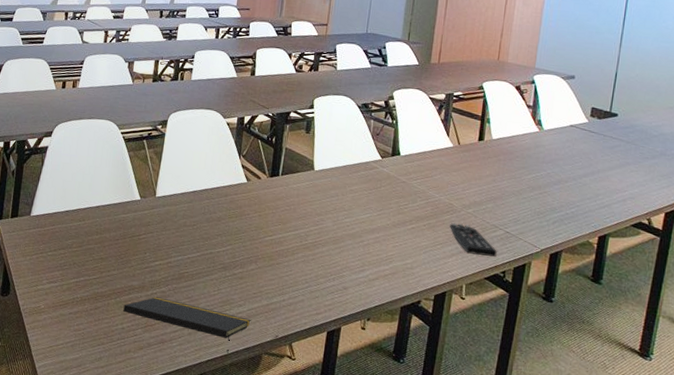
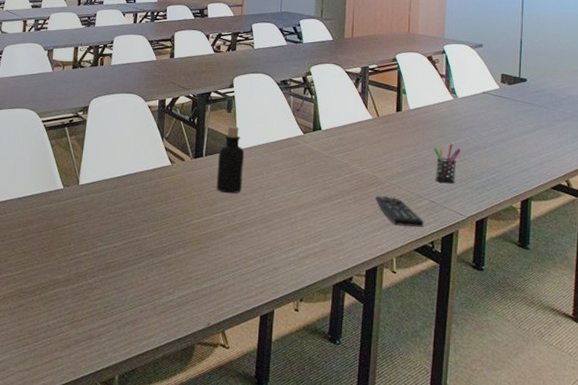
notepad: present [123,297,251,354] -> none [48,290,182,347]
bottle: none [290,147,321,214] -> present [216,126,245,194]
pen holder: none [512,175,542,216] -> present [433,143,461,184]

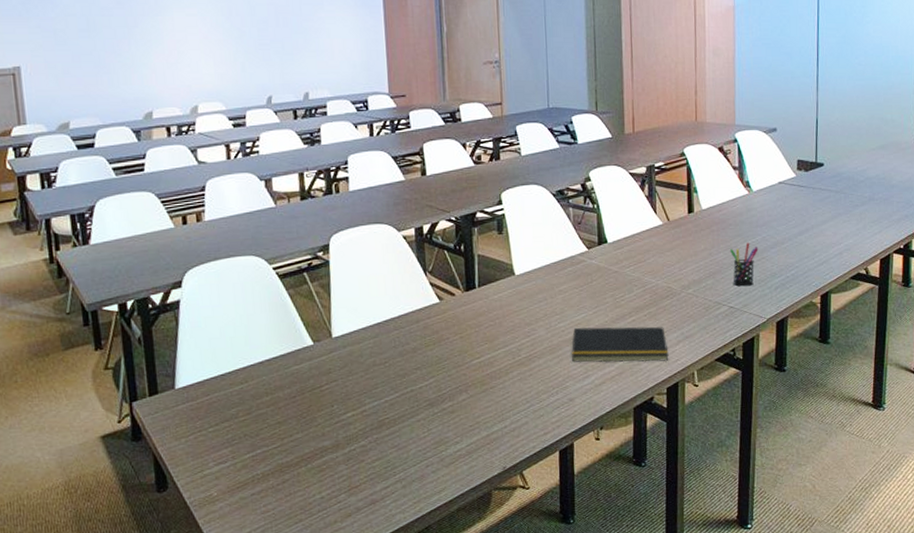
bottle: present [216,126,245,194] -> none [493,249,525,326]
notepad: none [280,202,370,245] -> present [572,326,669,363]
remote control: present [375,195,424,227] -> none [672,307,724,338]

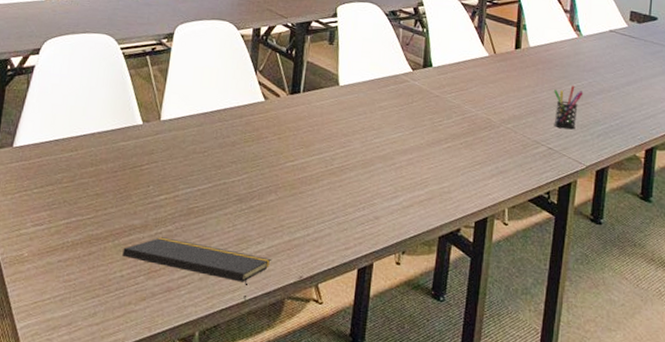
notepad: none [318,453,472,499] -> present [122,237,271,301]
notepad: present [572,326,669,363] -> none [383,145,481,194]

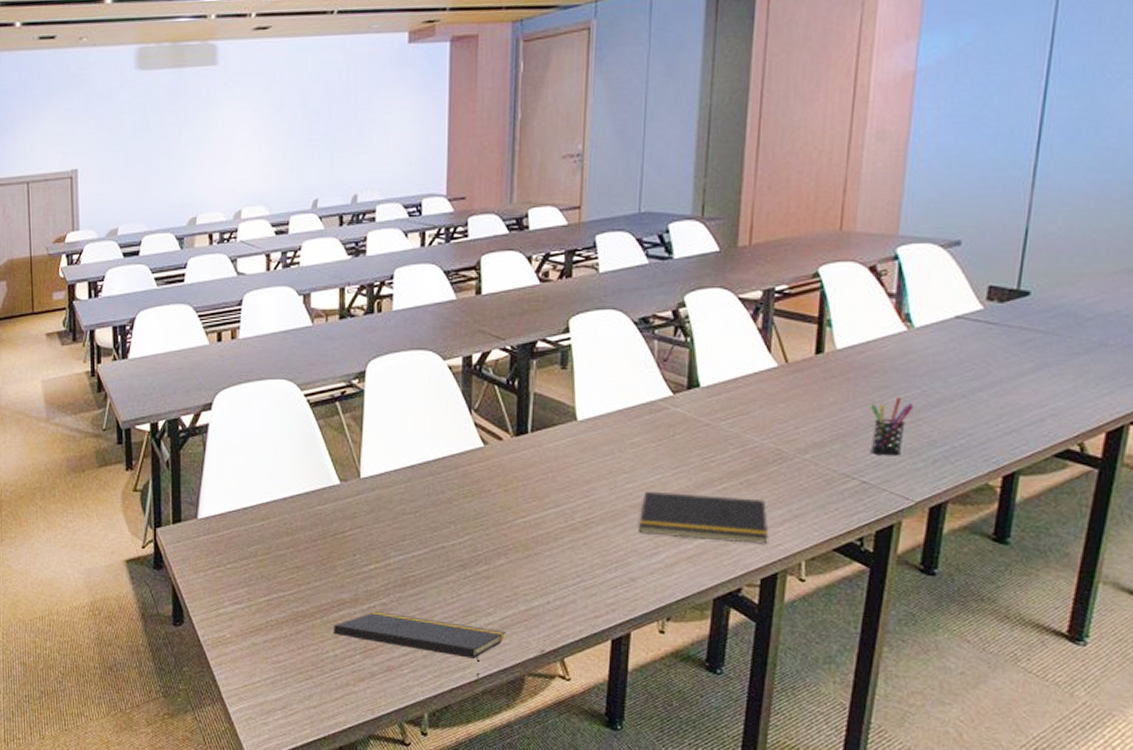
notepad: none [383,145,481,194] -> present [639,490,768,544]

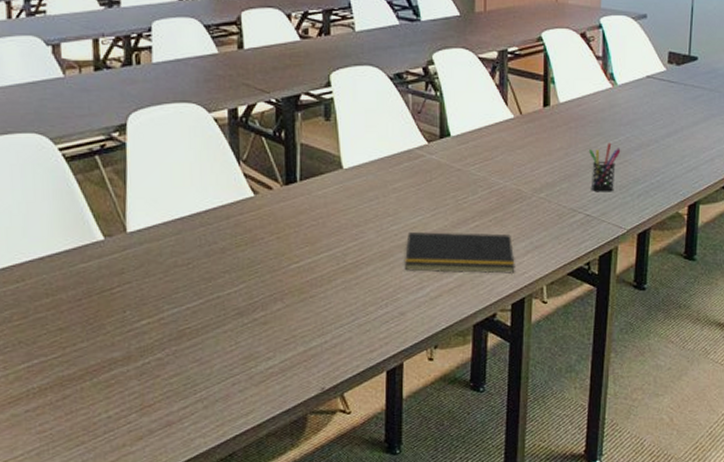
notepad: present [333,611,506,679] -> none [105,367,286,423]

